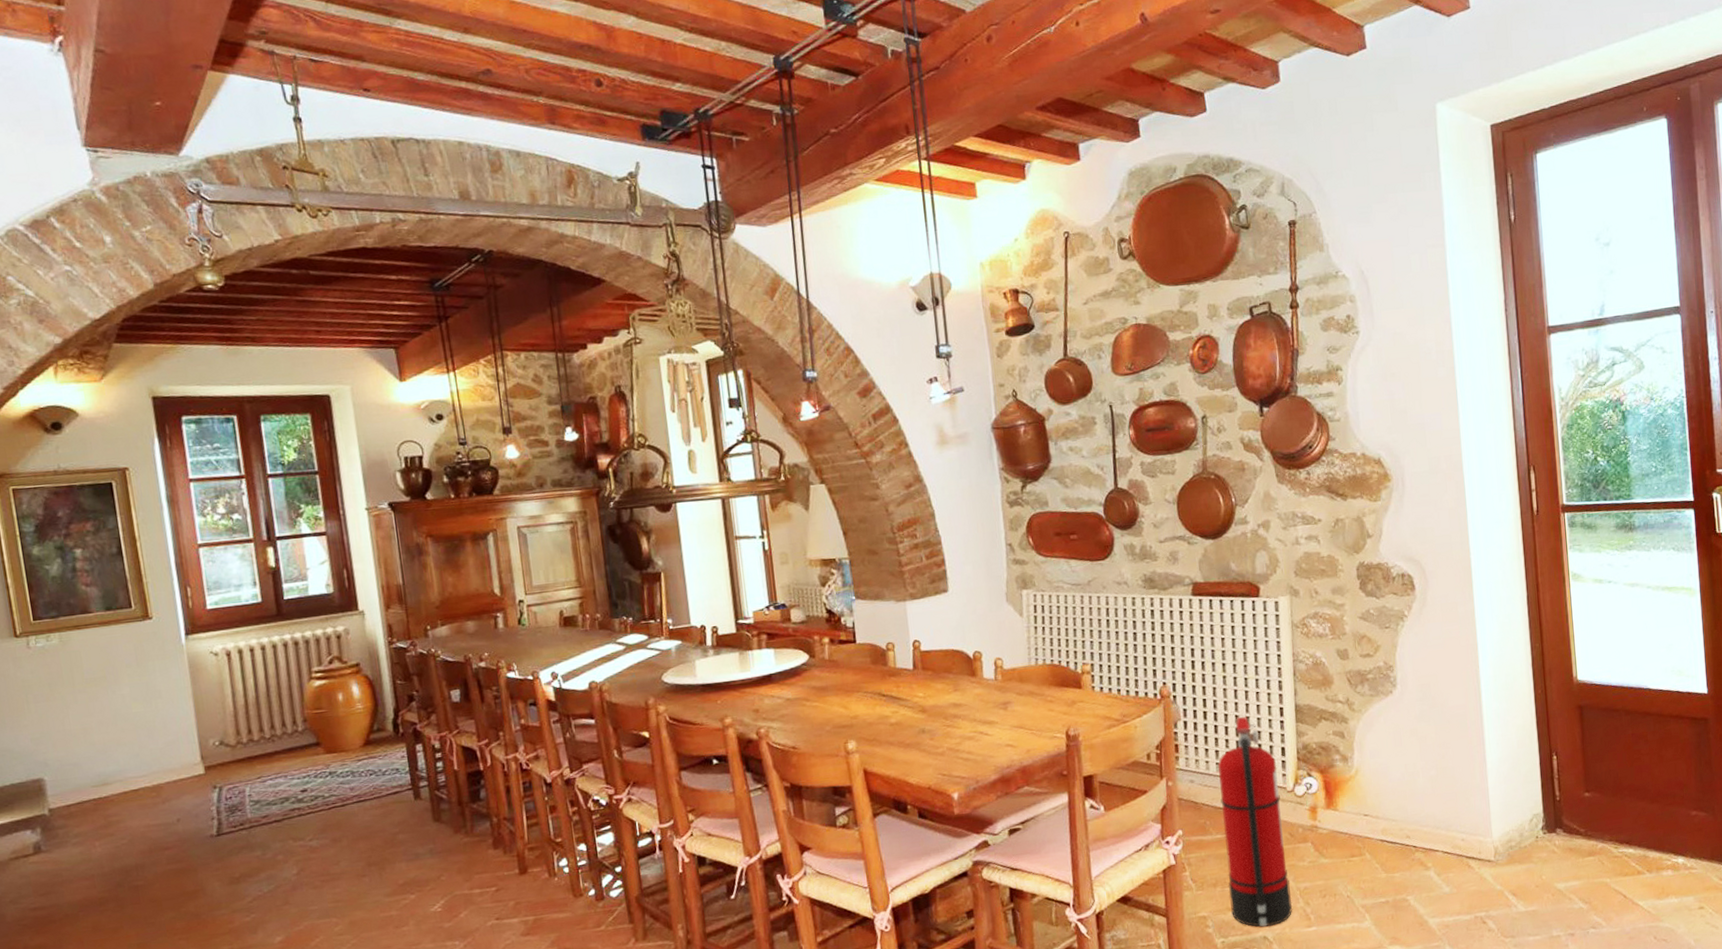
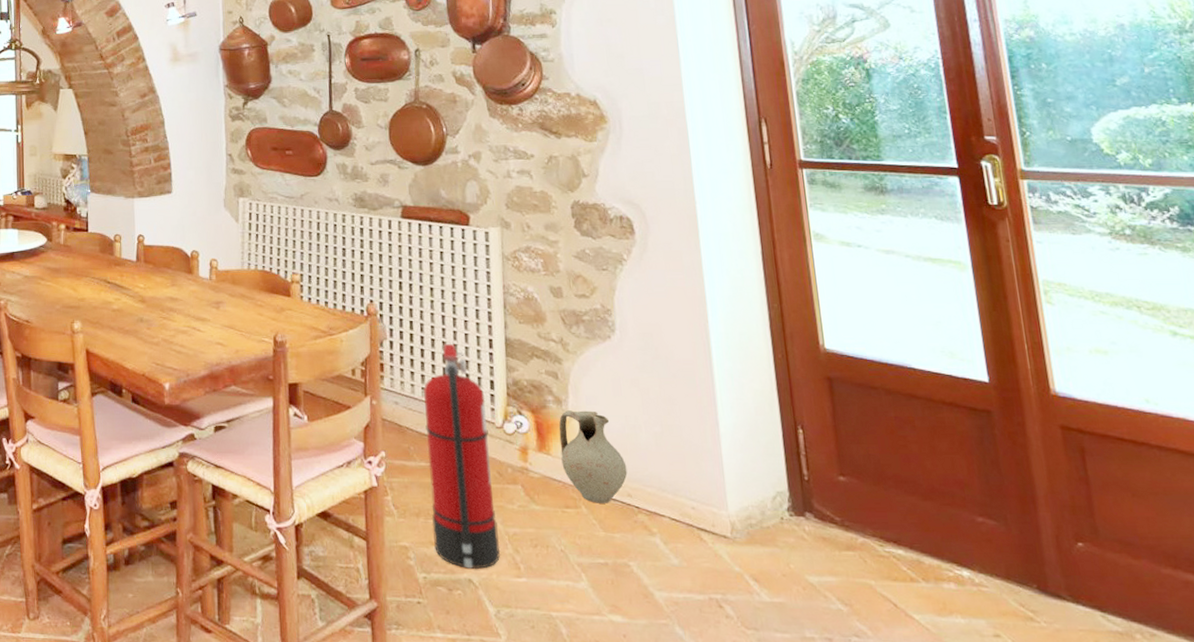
ceramic jug: none [1345,763,1406,849] -> present [558,410,628,504]

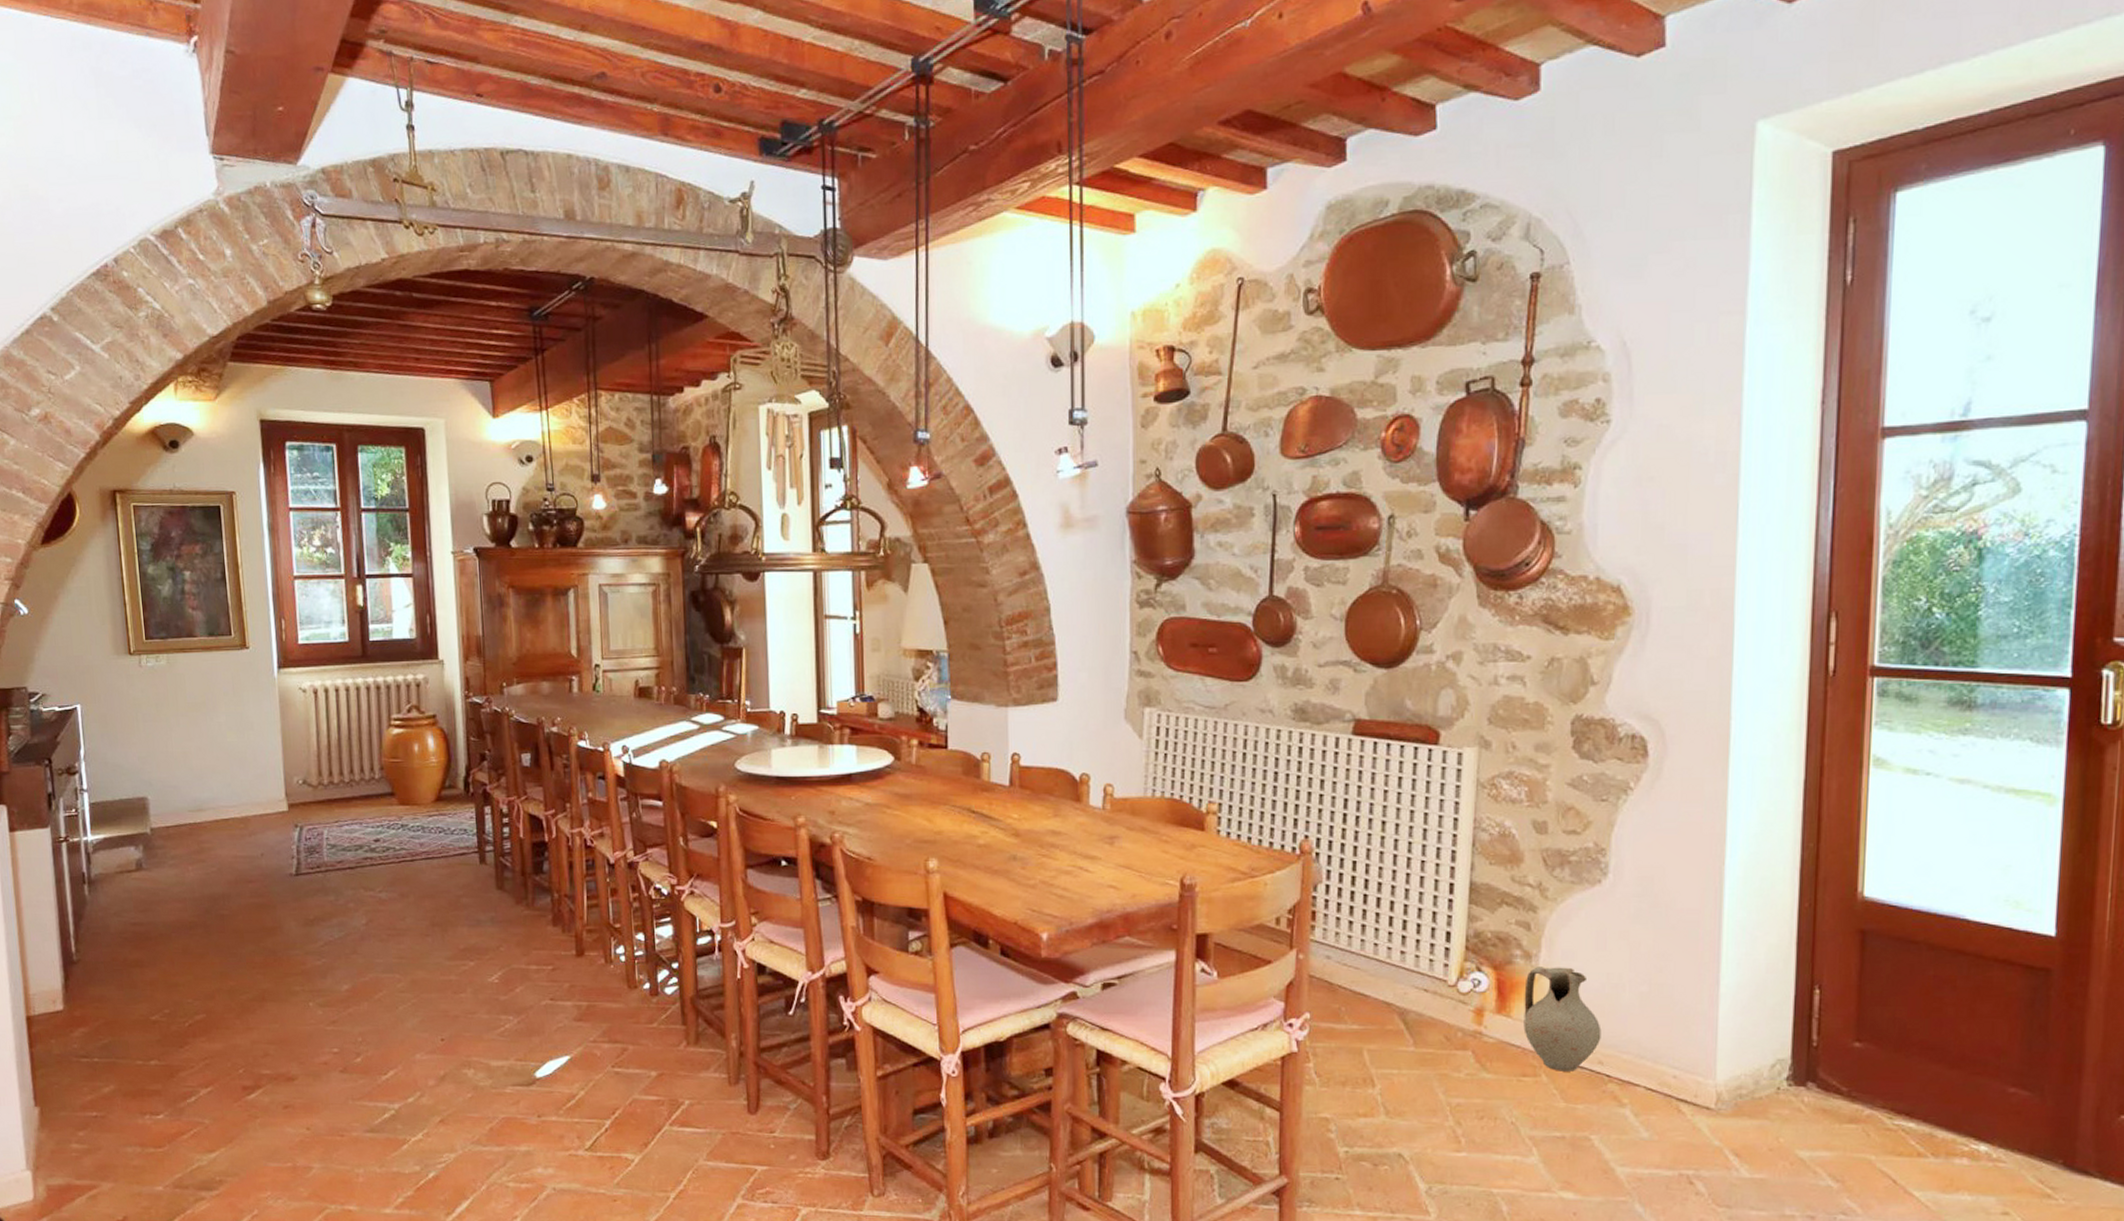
fire extinguisher: present [424,343,501,570] -> none [1360,887,1440,1144]

